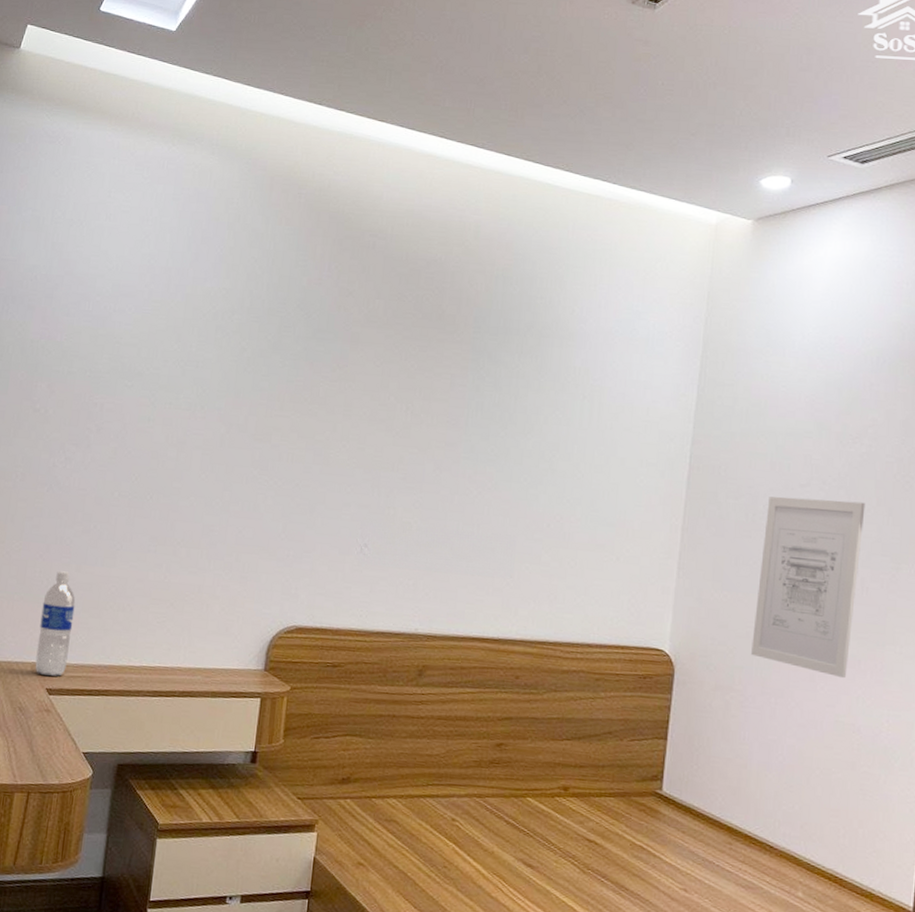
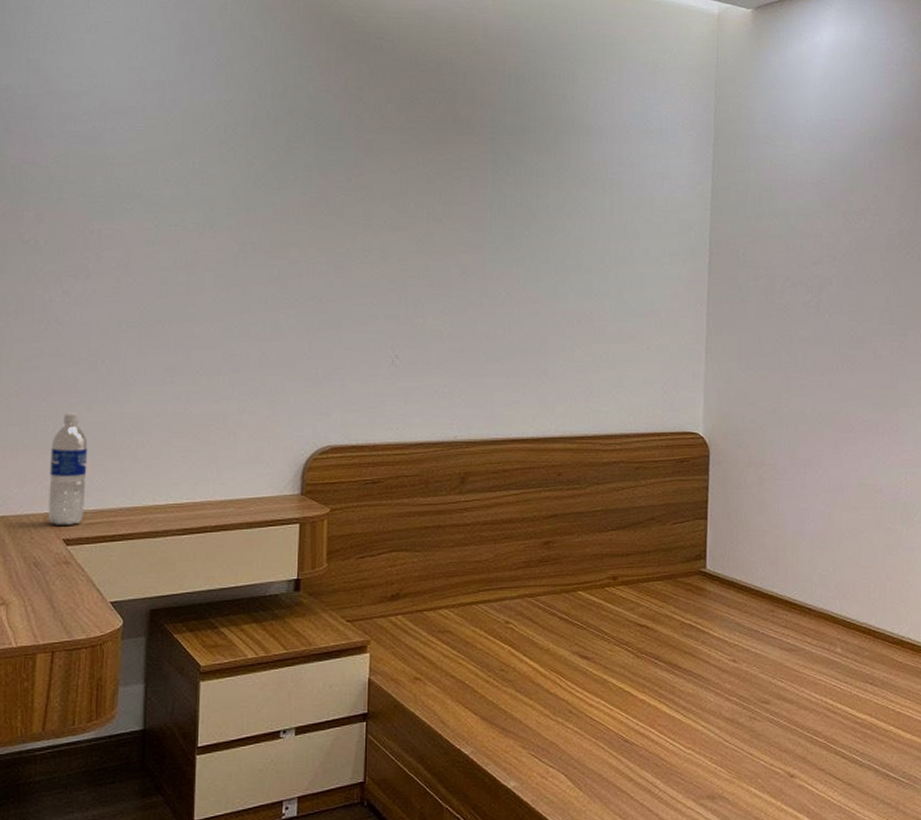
wall art: present [751,496,866,679] -> none [779,275,873,443]

